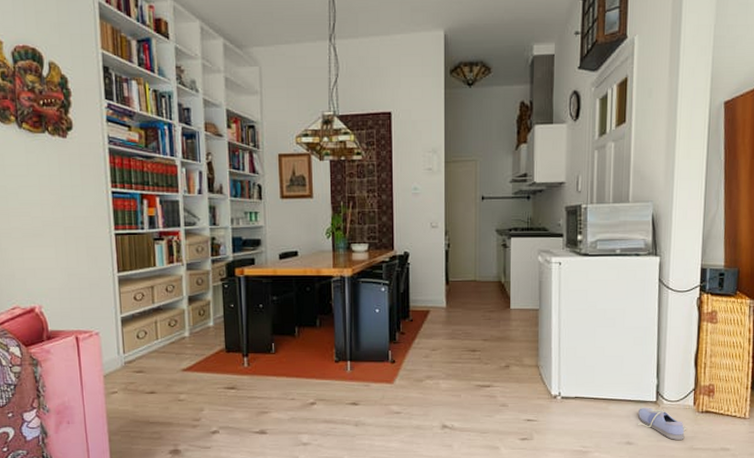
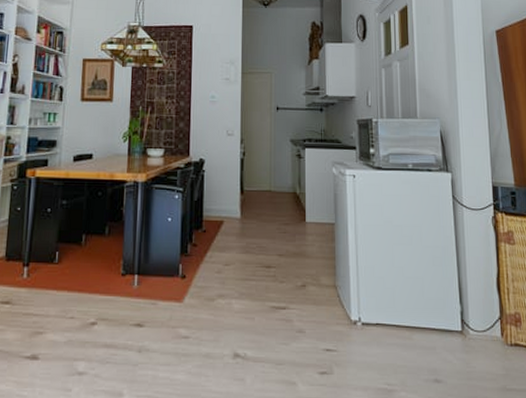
shoe: present [638,407,686,440] -> none [444,337,497,378]

